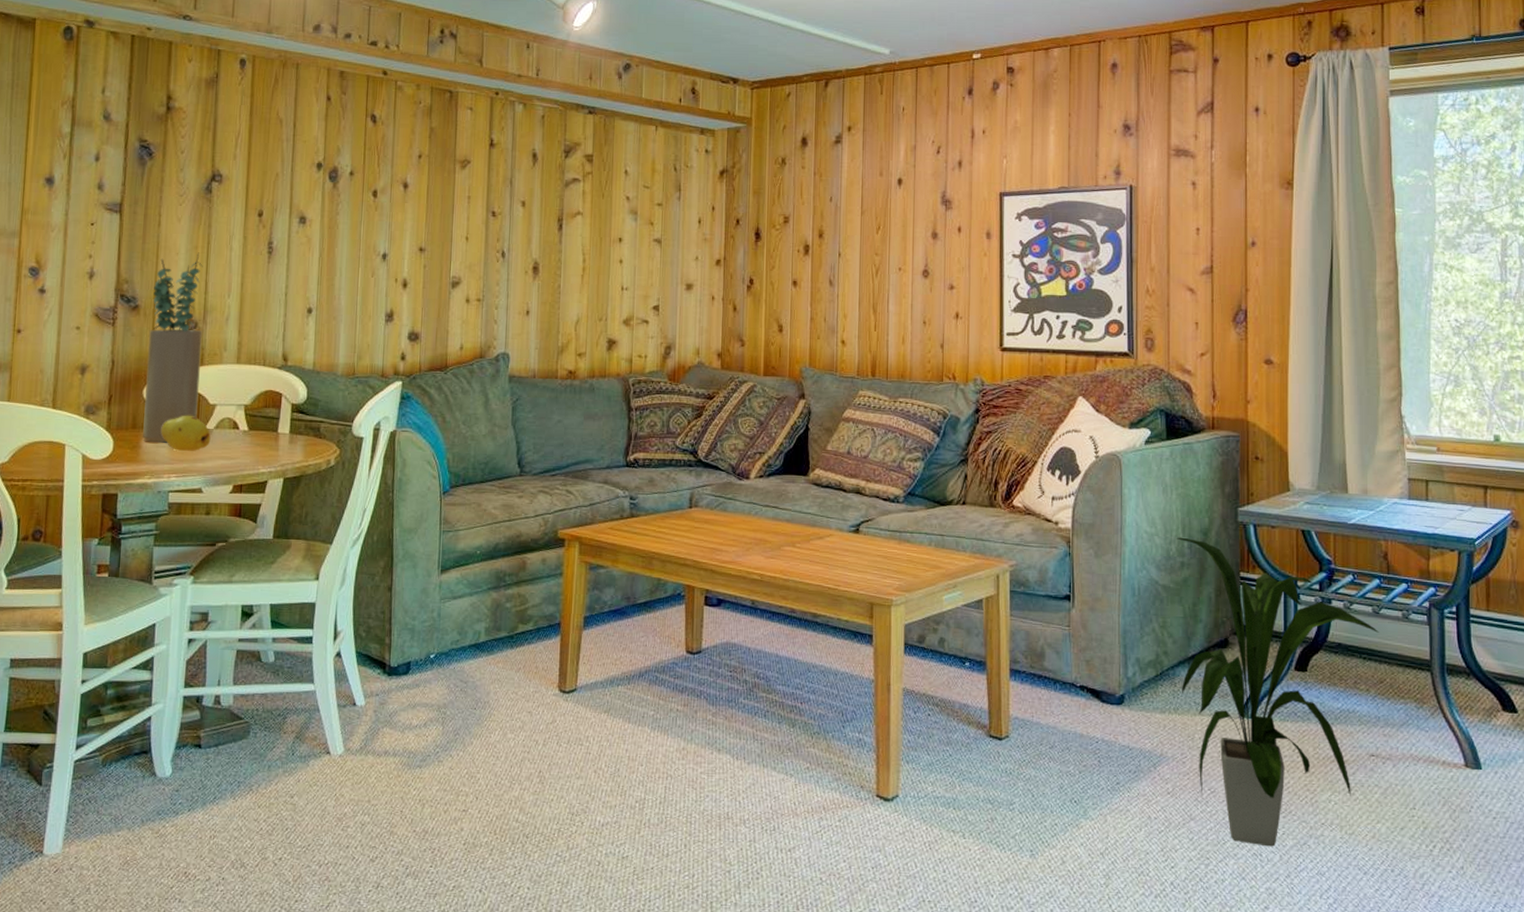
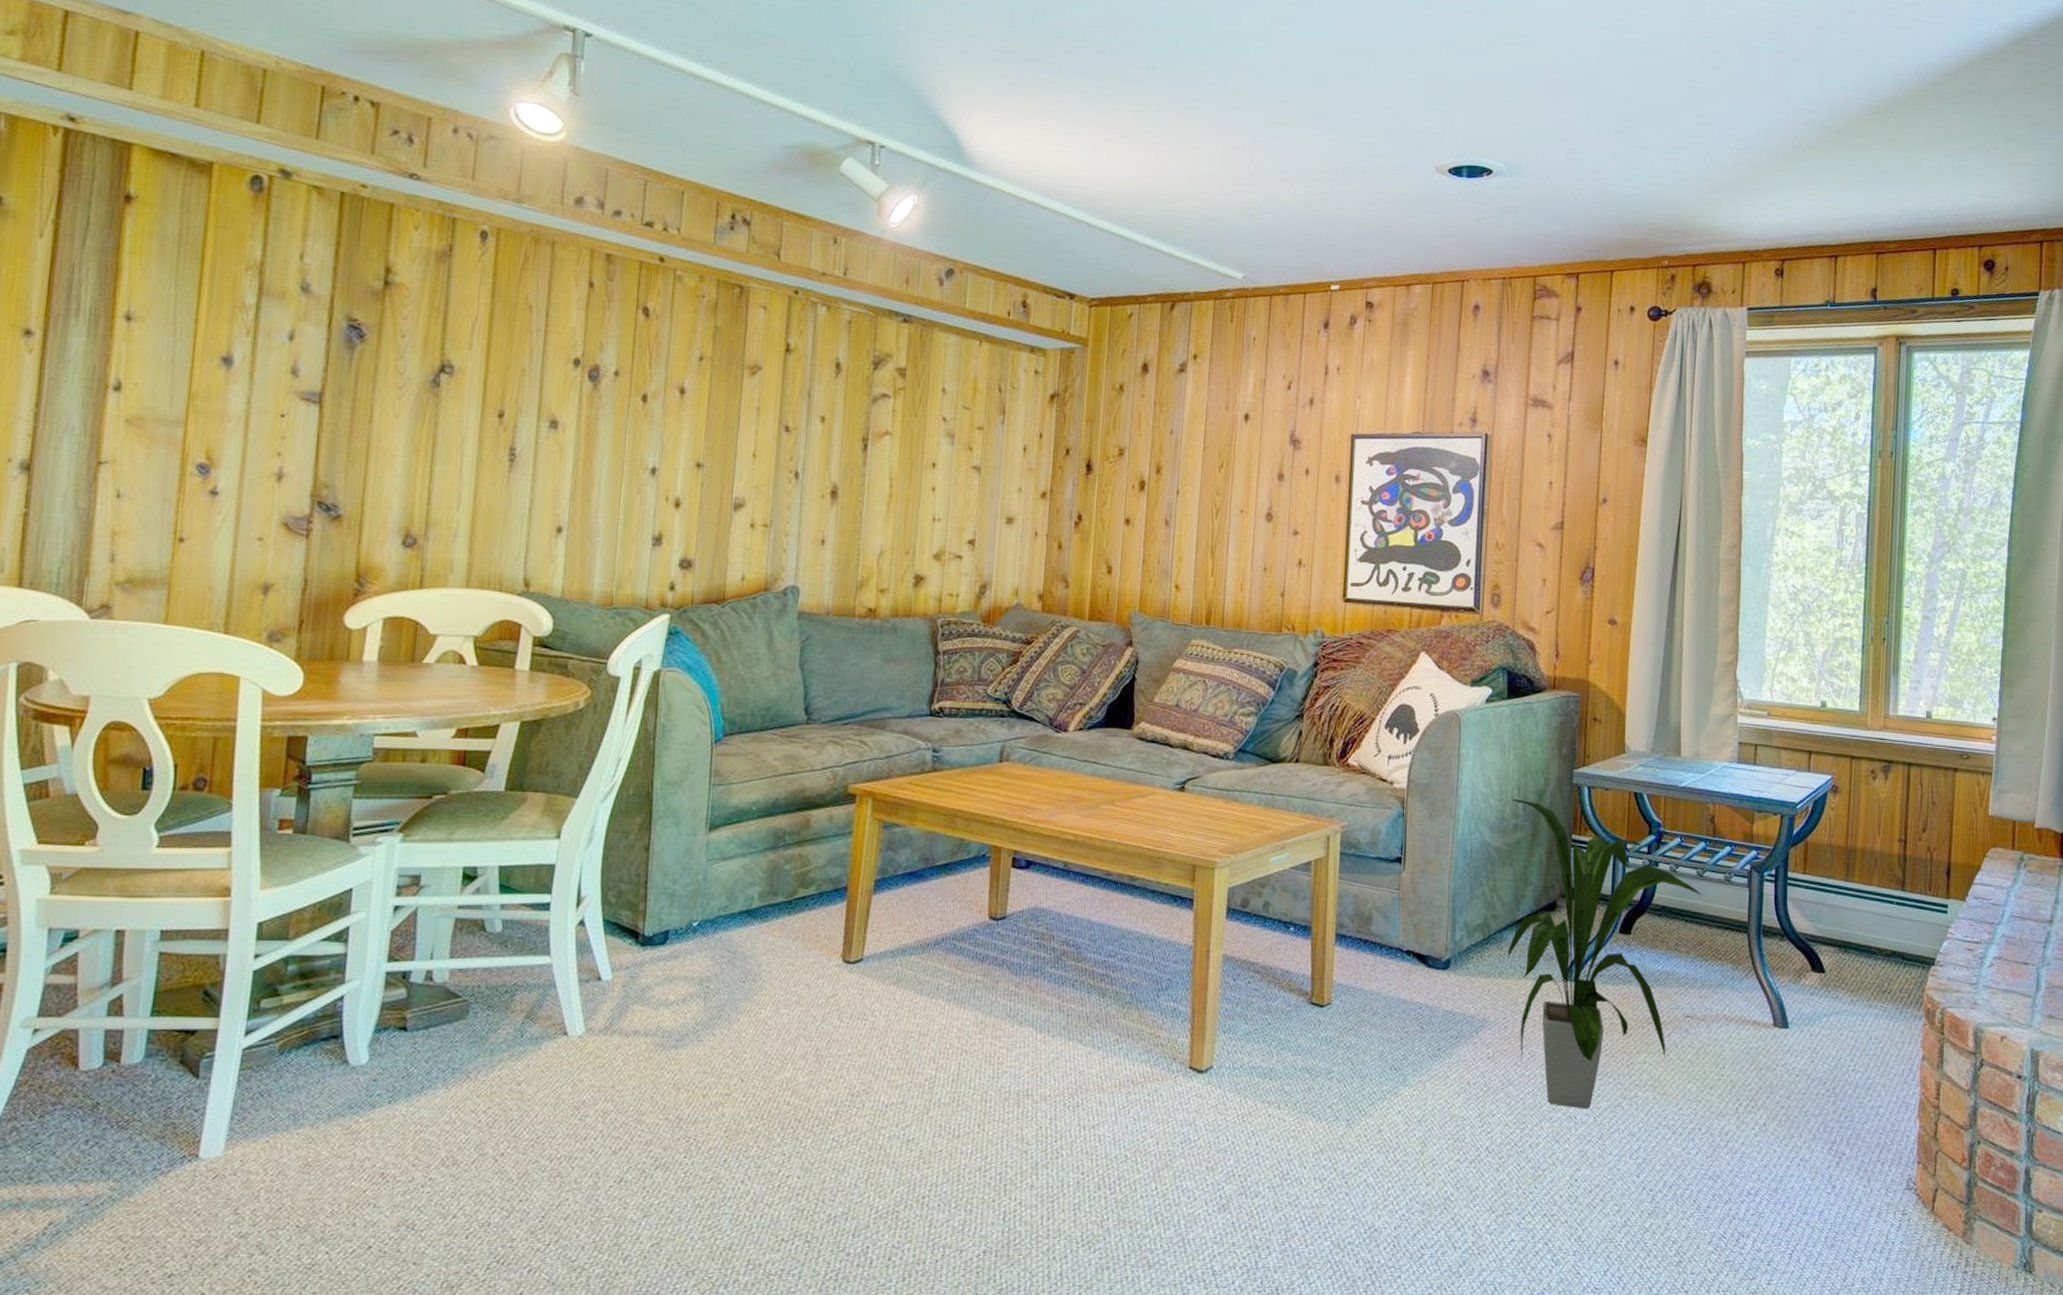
vase: present [143,252,203,443] -> none [342,456,426,678]
fruit: present [161,415,211,451] -> none [365,646,430,689]

